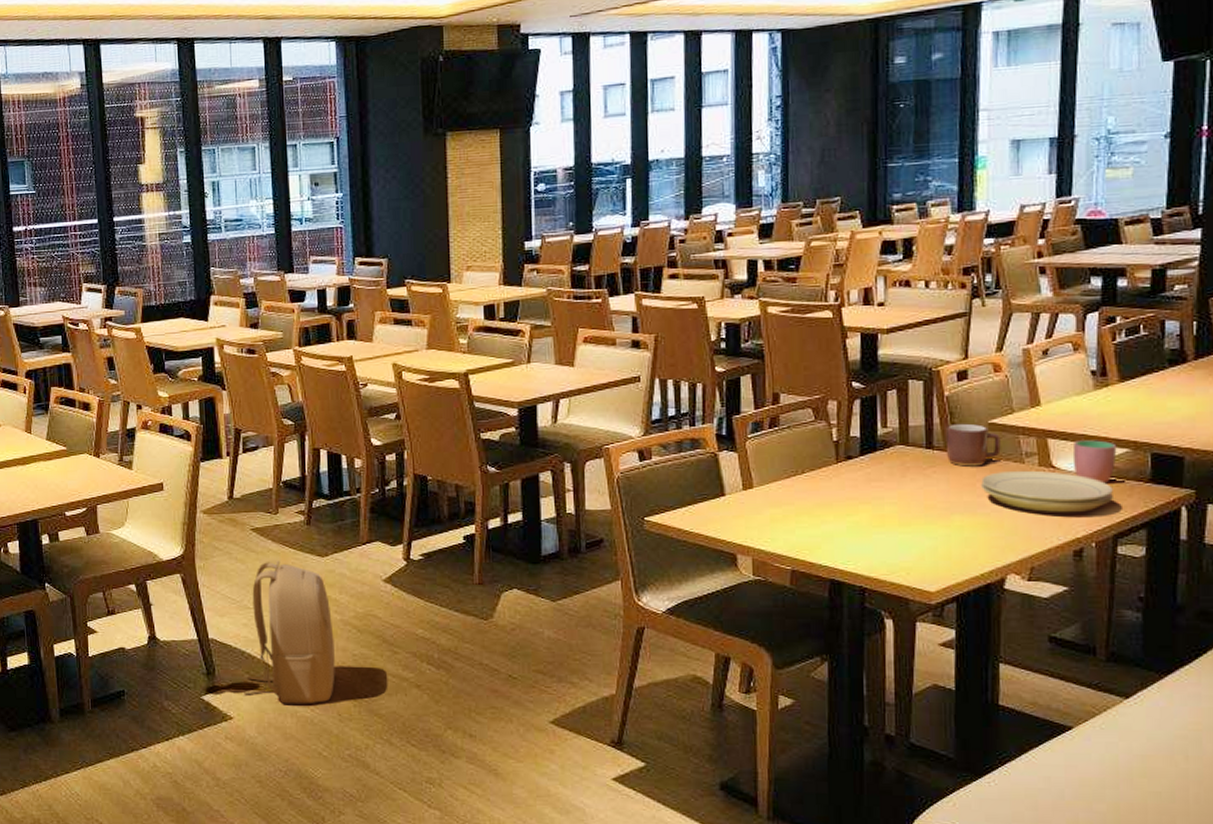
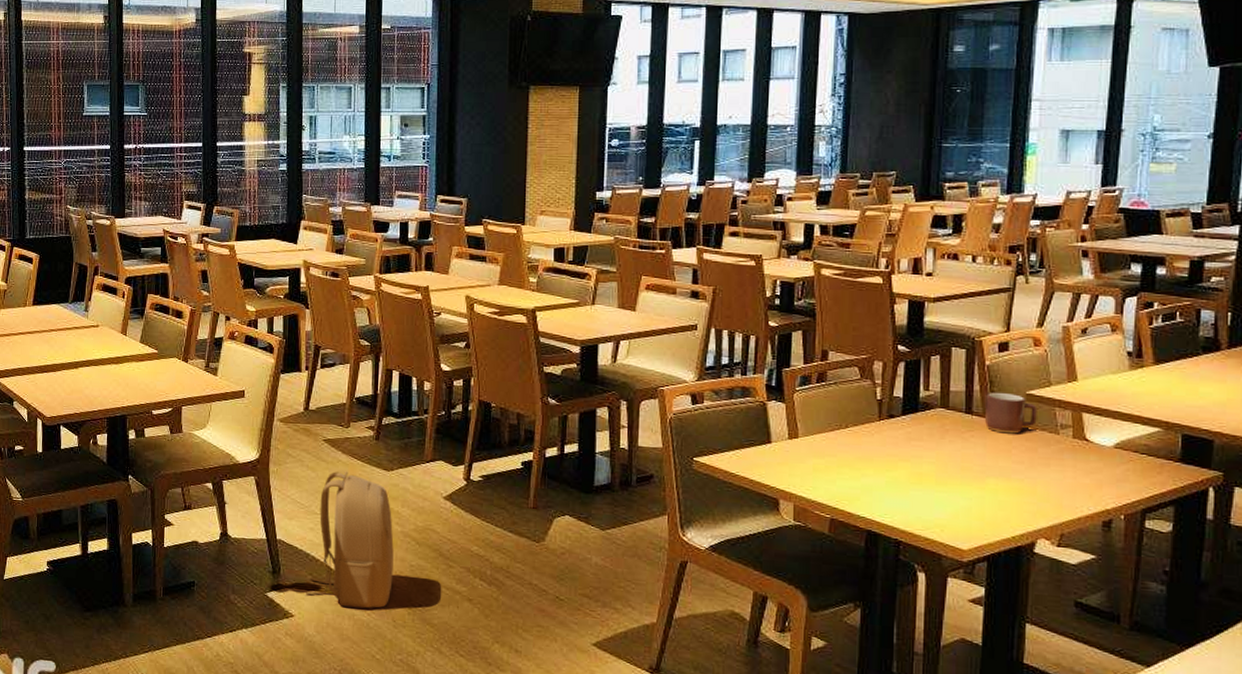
plate: present [980,470,1113,513] -> none [1015,440,1143,486]
cup: present [1072,440,1117,483] -> none [1106,416,1149,459]

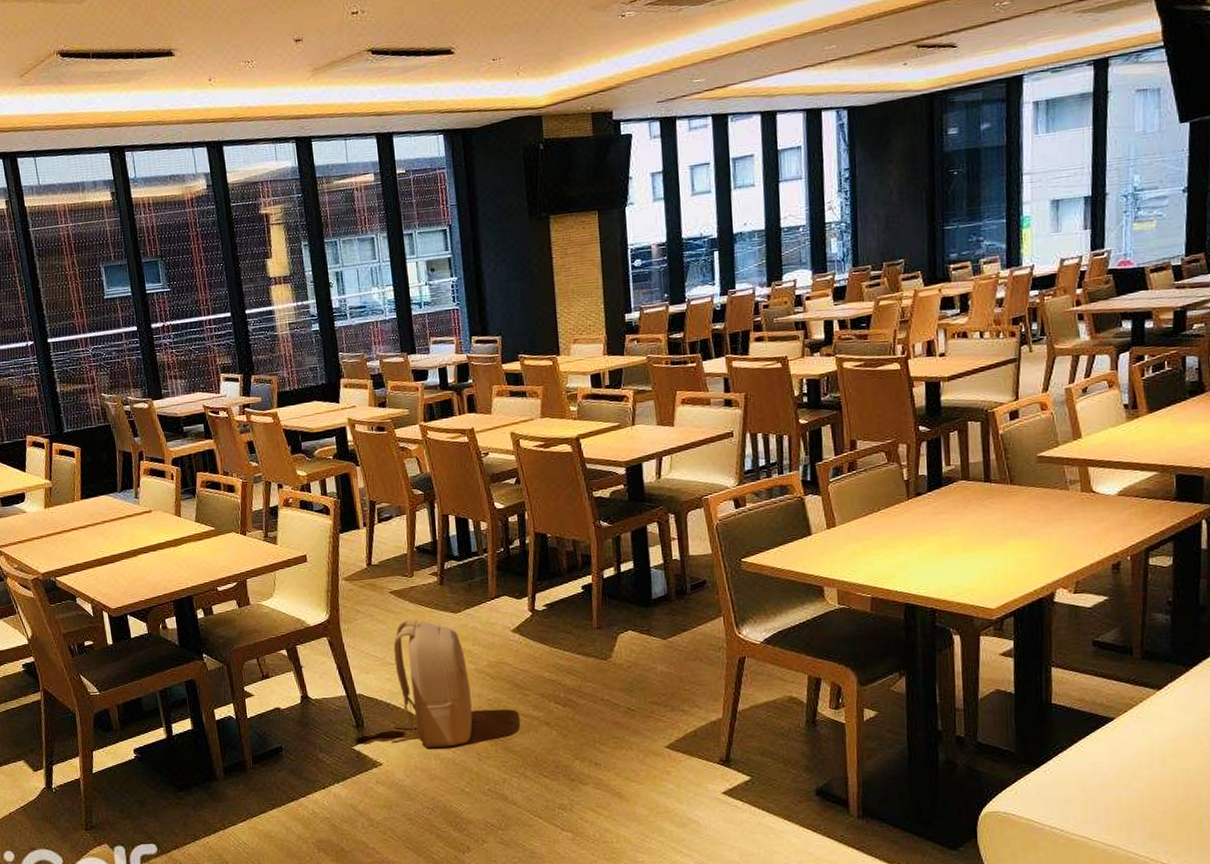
mug: present [984,392,1037,434] -> none [1001,457,1049,496]

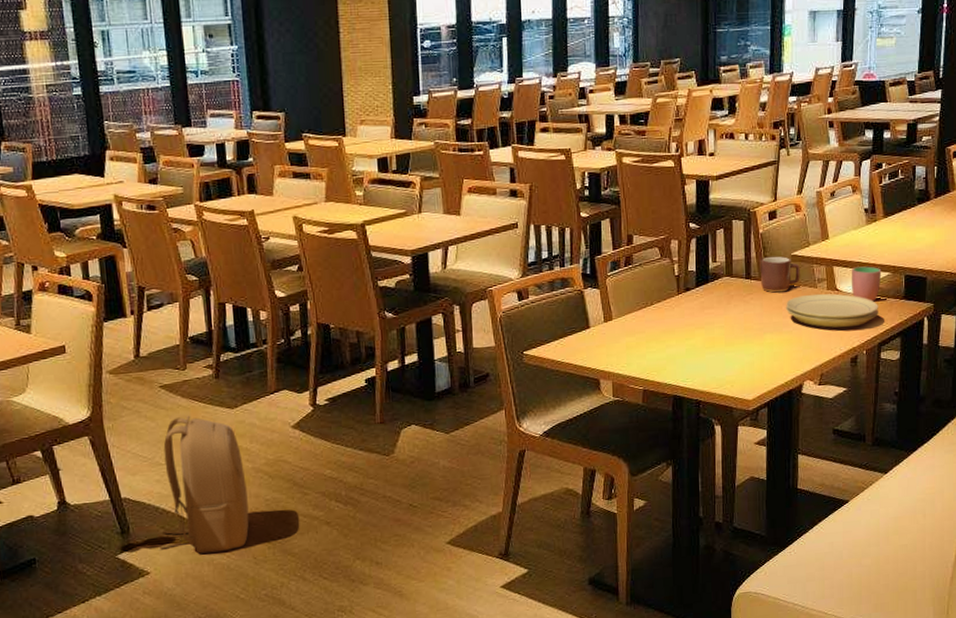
mug: none [1001,457,1049,496] -> present [760,256,800,293]
plate: none [1031,496,1145,533] -> present [785,293,878,328]
cup: none [1109,465,1147,503] -> present [851,266,882,301]

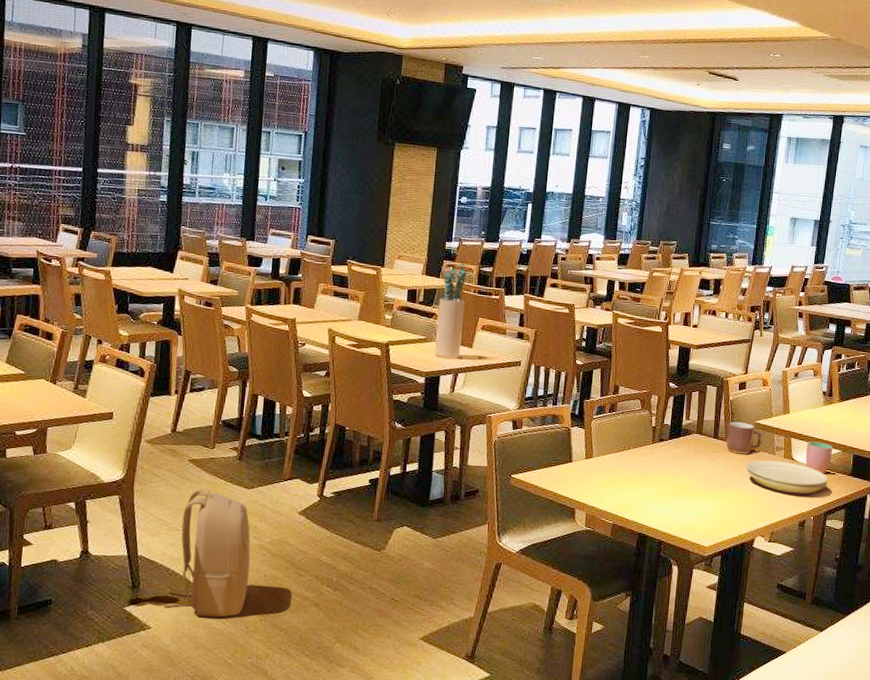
vase: none [415,113,447,232] -> present [435,258,467,359]

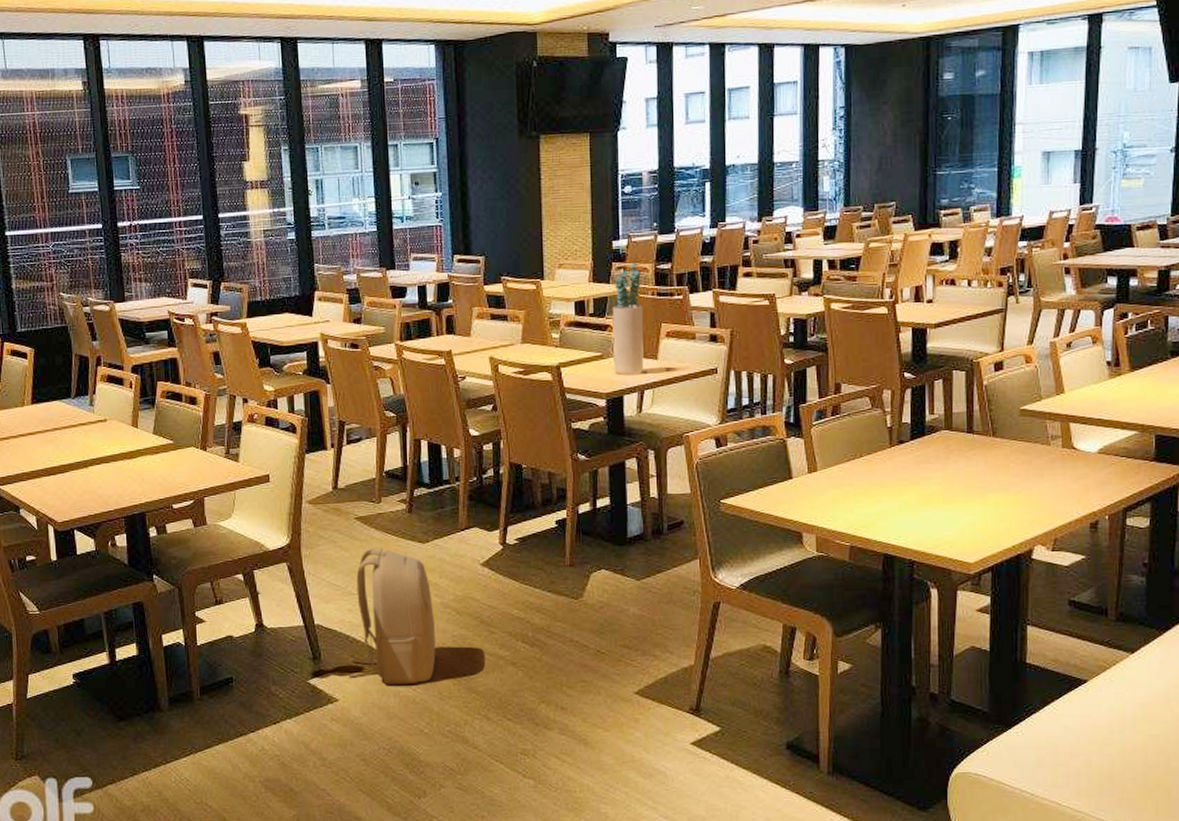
mug: present [726,421,762,455] -> none [984,409,1030,449]
plate: present [745,459,828,494] -> none [1012,451,1123,490]
cup: present [805,441,833,474] -> none [1090,424,1127,462]

